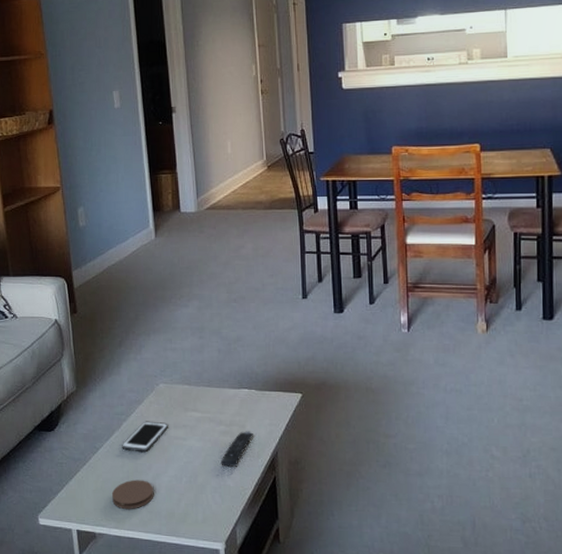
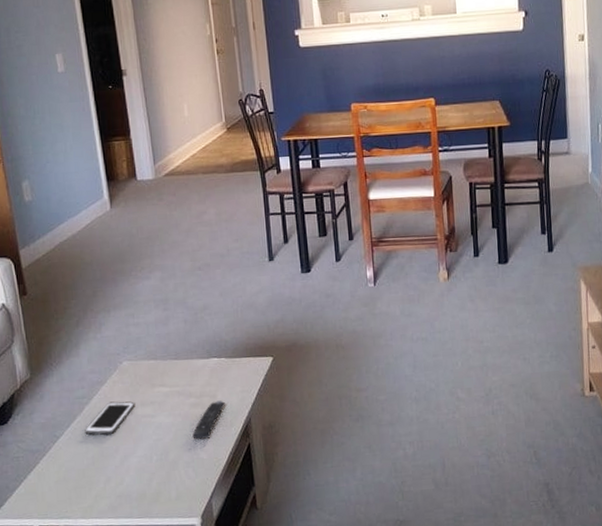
coaster: present [111,479,154,509] -> none [76,464,123,497]

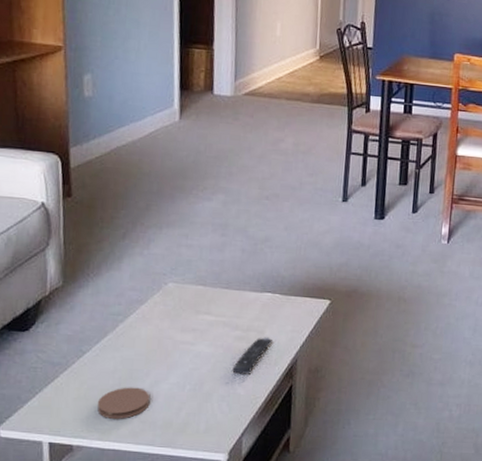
coaster: none [76,464,123,497] -> present [97,387,150,419]
cell phone: present [85,401,136,435] -> none [115,323,175,358]

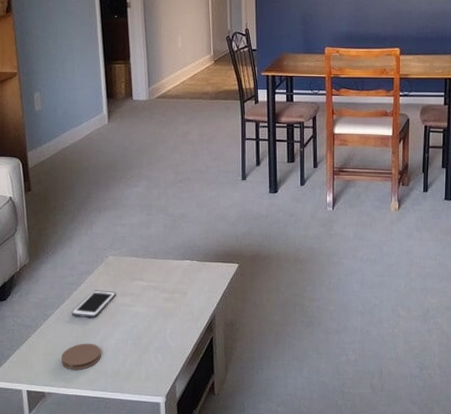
cell phone: none [115,323,175,358] -> present [72,290,117,319]
remote control: present [232,337,272,374] -> none [163,297,194,329]

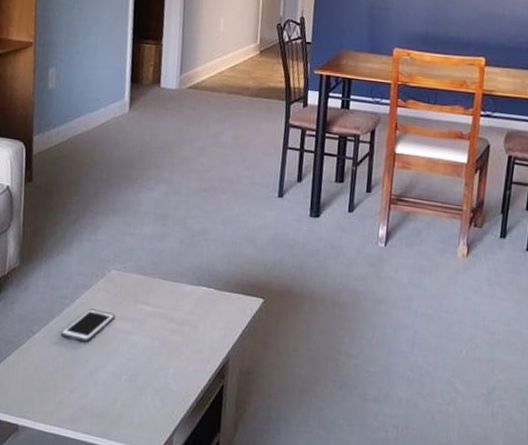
coaster: present [61,343,101,370] -> none [42,371,90,404]

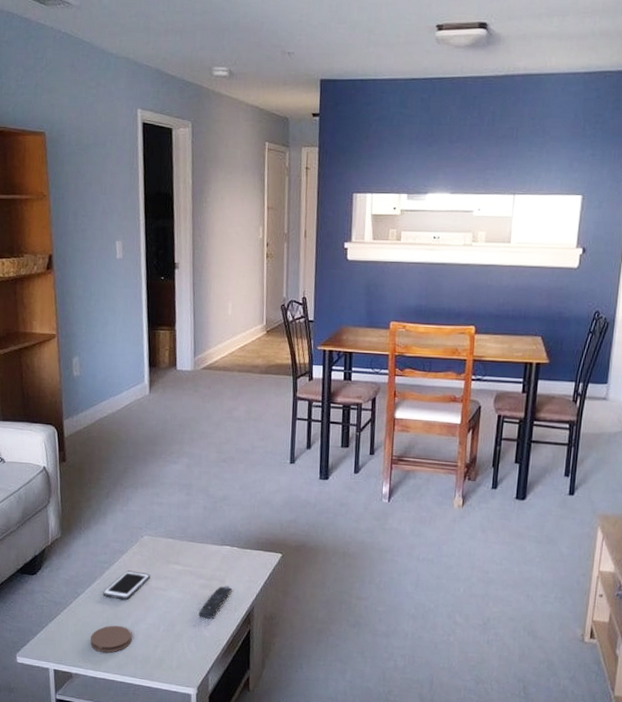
coaster: none [42,371,90,404] -> present [90,625,132,653]
remote control: none [166,332,206,370] -> present [198,585,232,619]

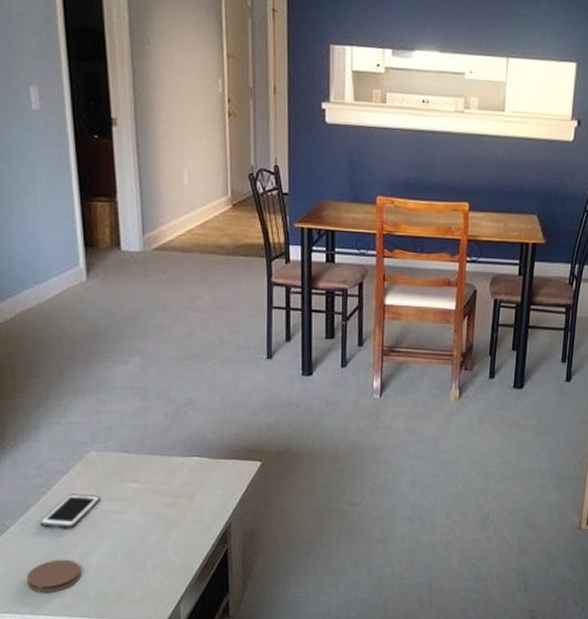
remote control: present [198,585,232,619] -> none [164,502,203,541]

